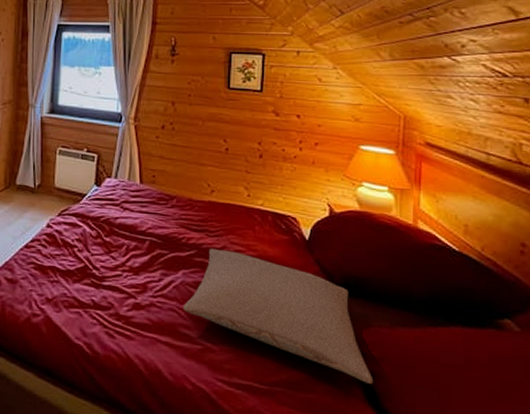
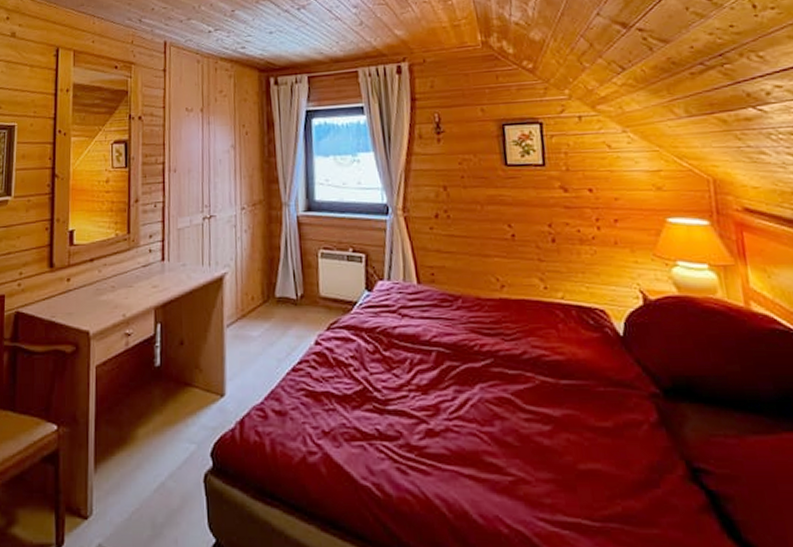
pillow: present [182,248,374,384] -> none [484,354,730,510]

